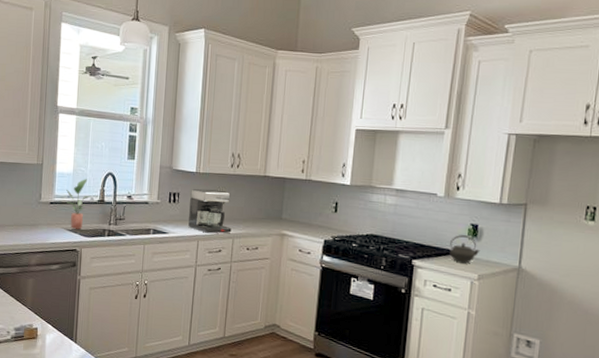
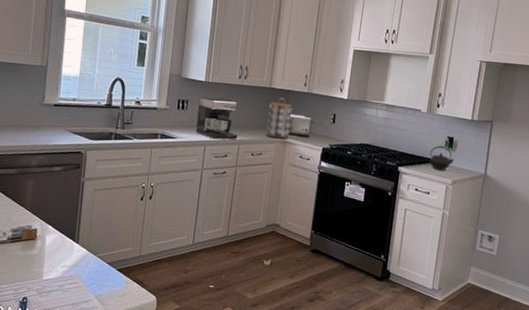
potted plant: present [66,179,92,229] -> none [72,83,99,132]
spice rack: none [261,187,289,231] -> present [266,98,292,139]
toaster: none [284,203,313,229] -> present [287,113,314,137]

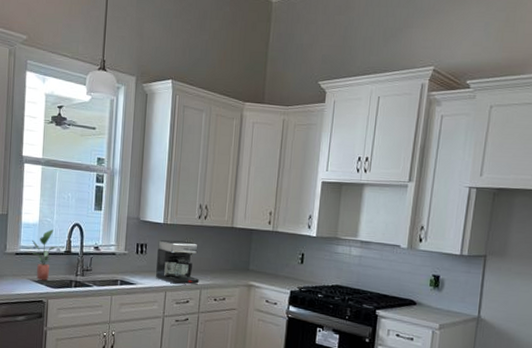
potted plant: none [72,83,99,132] -> present [32,230,58,280]
spice rack: present [266,98,292,139] -> none [229,238,256,282]
toaster: present [287,113,314,137] -> none [251,254,280,280]
kettle: present [429,146,455,170] -> none [412,285,442,313]

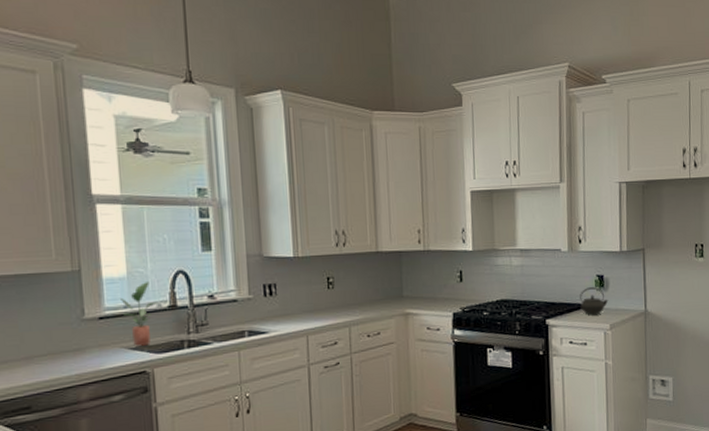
coffee maker: present [156,239,199,285] -> none [290,274,347,326]
kettle: none [412,285,442,313] -> present [580,287,609,315]

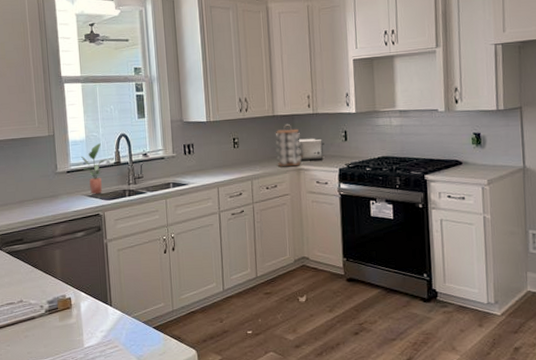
spice rack: none [379,262,410,312] -> present [275,124,302,167]
toaster: none [405,277,437,305] -> present [297,137,325,161]
kettle: present [580,287,609,315] -> none [457,144,486,171]

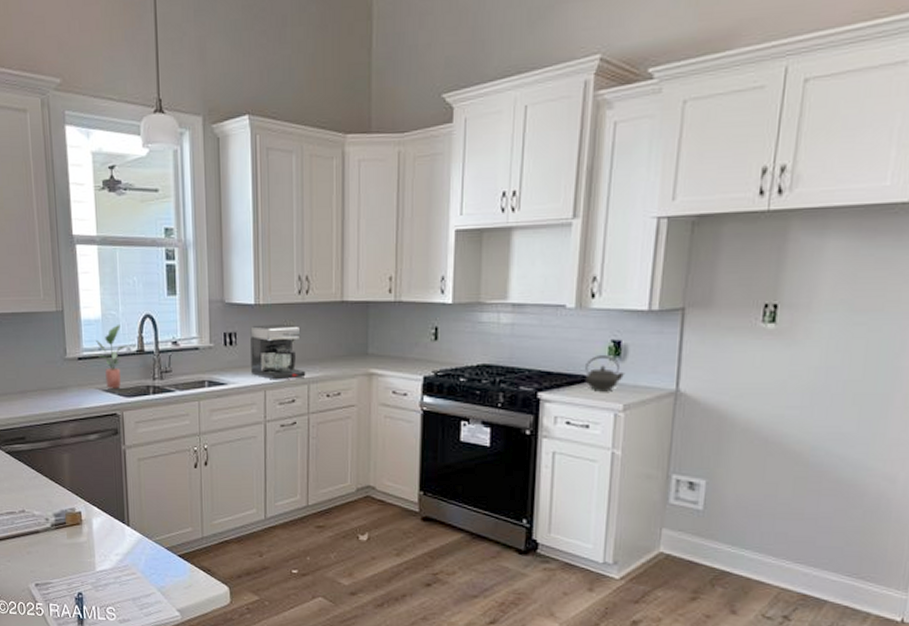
coffee maker: none [204,135,249,179] -> present [250,324,306,380]
spice rack: present [275,124,302,167] -> none [342,314,375,370]
toaster: present [297,137,325,161] -> none [371,334,407,364]
kettle: none [457,144,486,171] -> present [585,355,625,390]

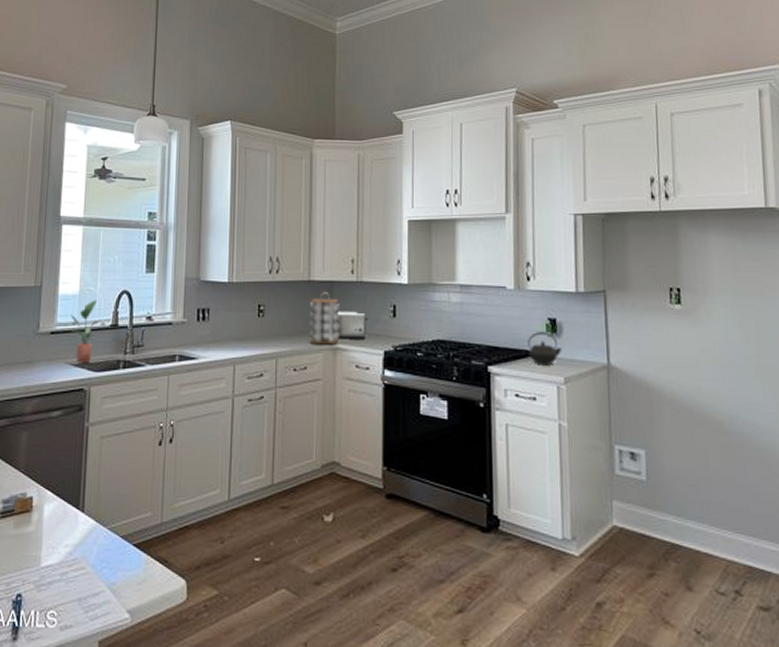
coffee maker: present [250,324,306,380] -> none [222,301,274,355]
spice rack: none [342,314,375,370] -> present [309,293,339,345]
toaster: none [371,334,407,364] -> present [335,311,369,339]

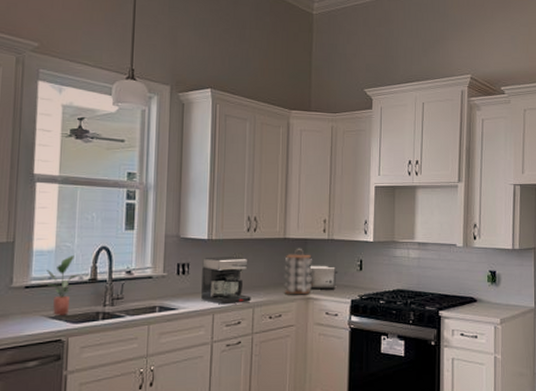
coffee maker: none [222,301,274,355] -> present [201,257,251,305]
kettle: present [528,332,563,364] -> none [472,282,500,308]

